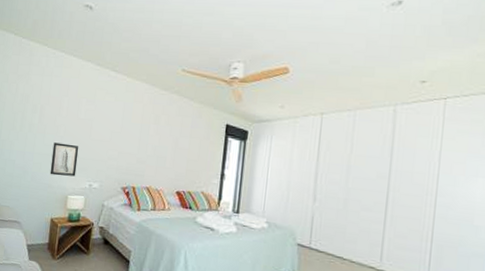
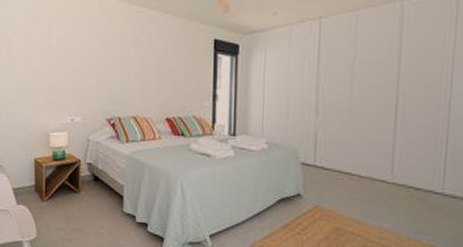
wall art: present [50,142,79,177] -> none [27,76,55,113]

